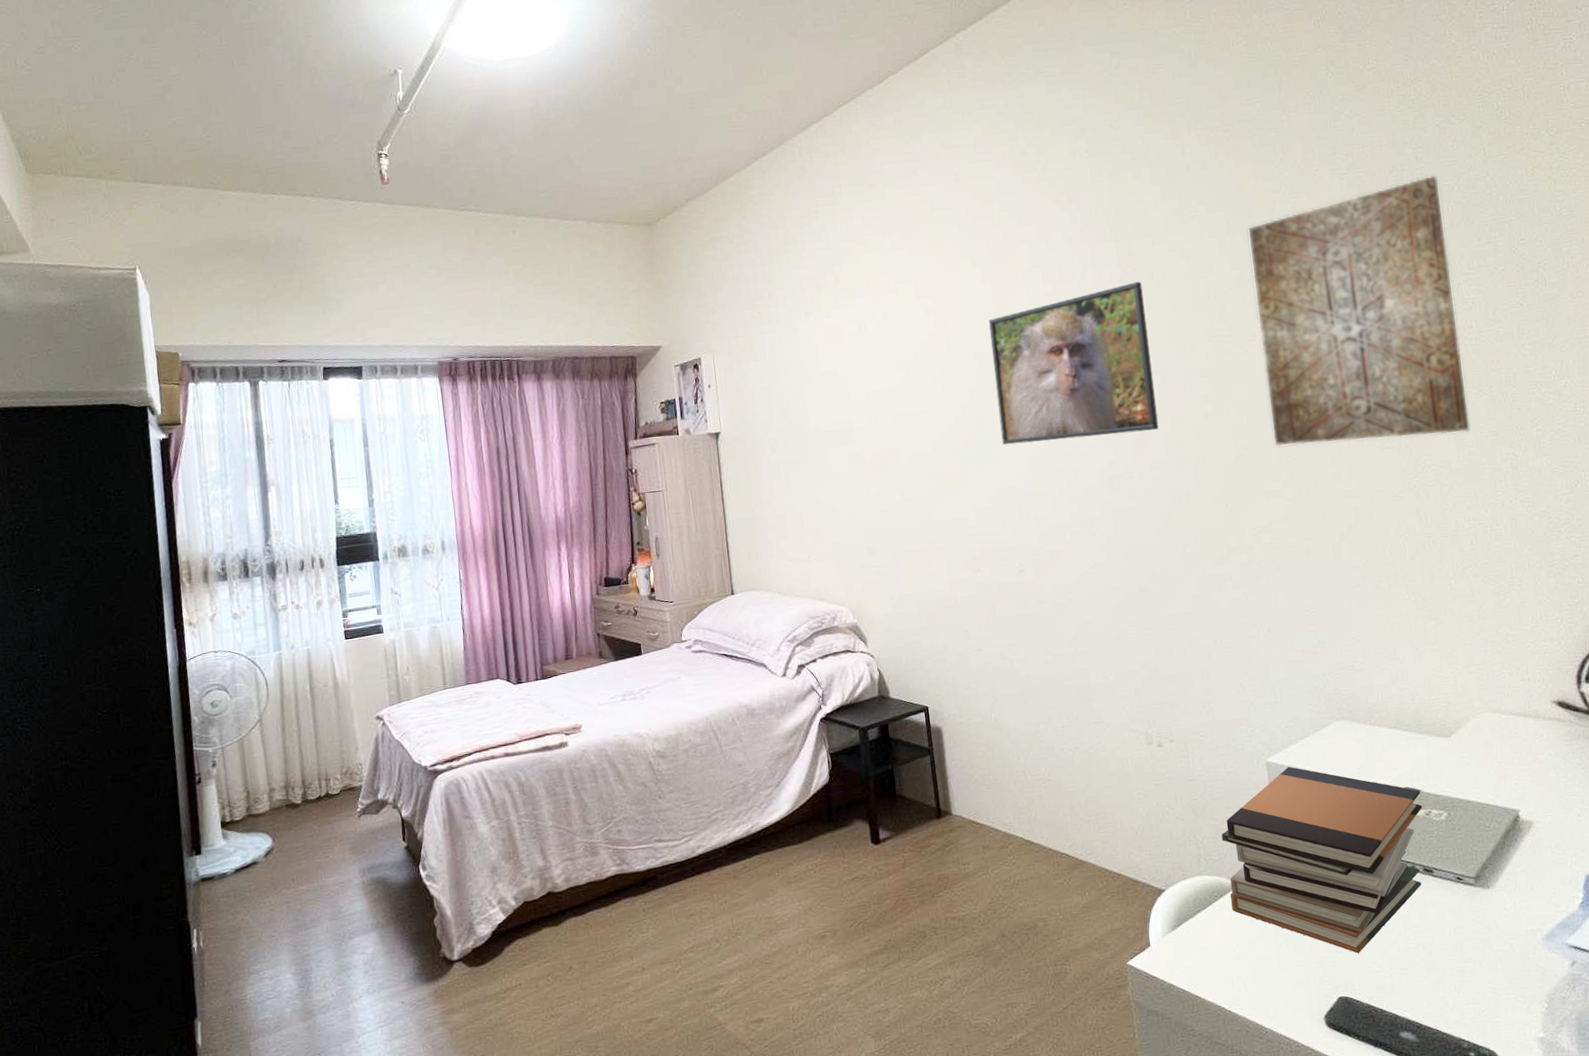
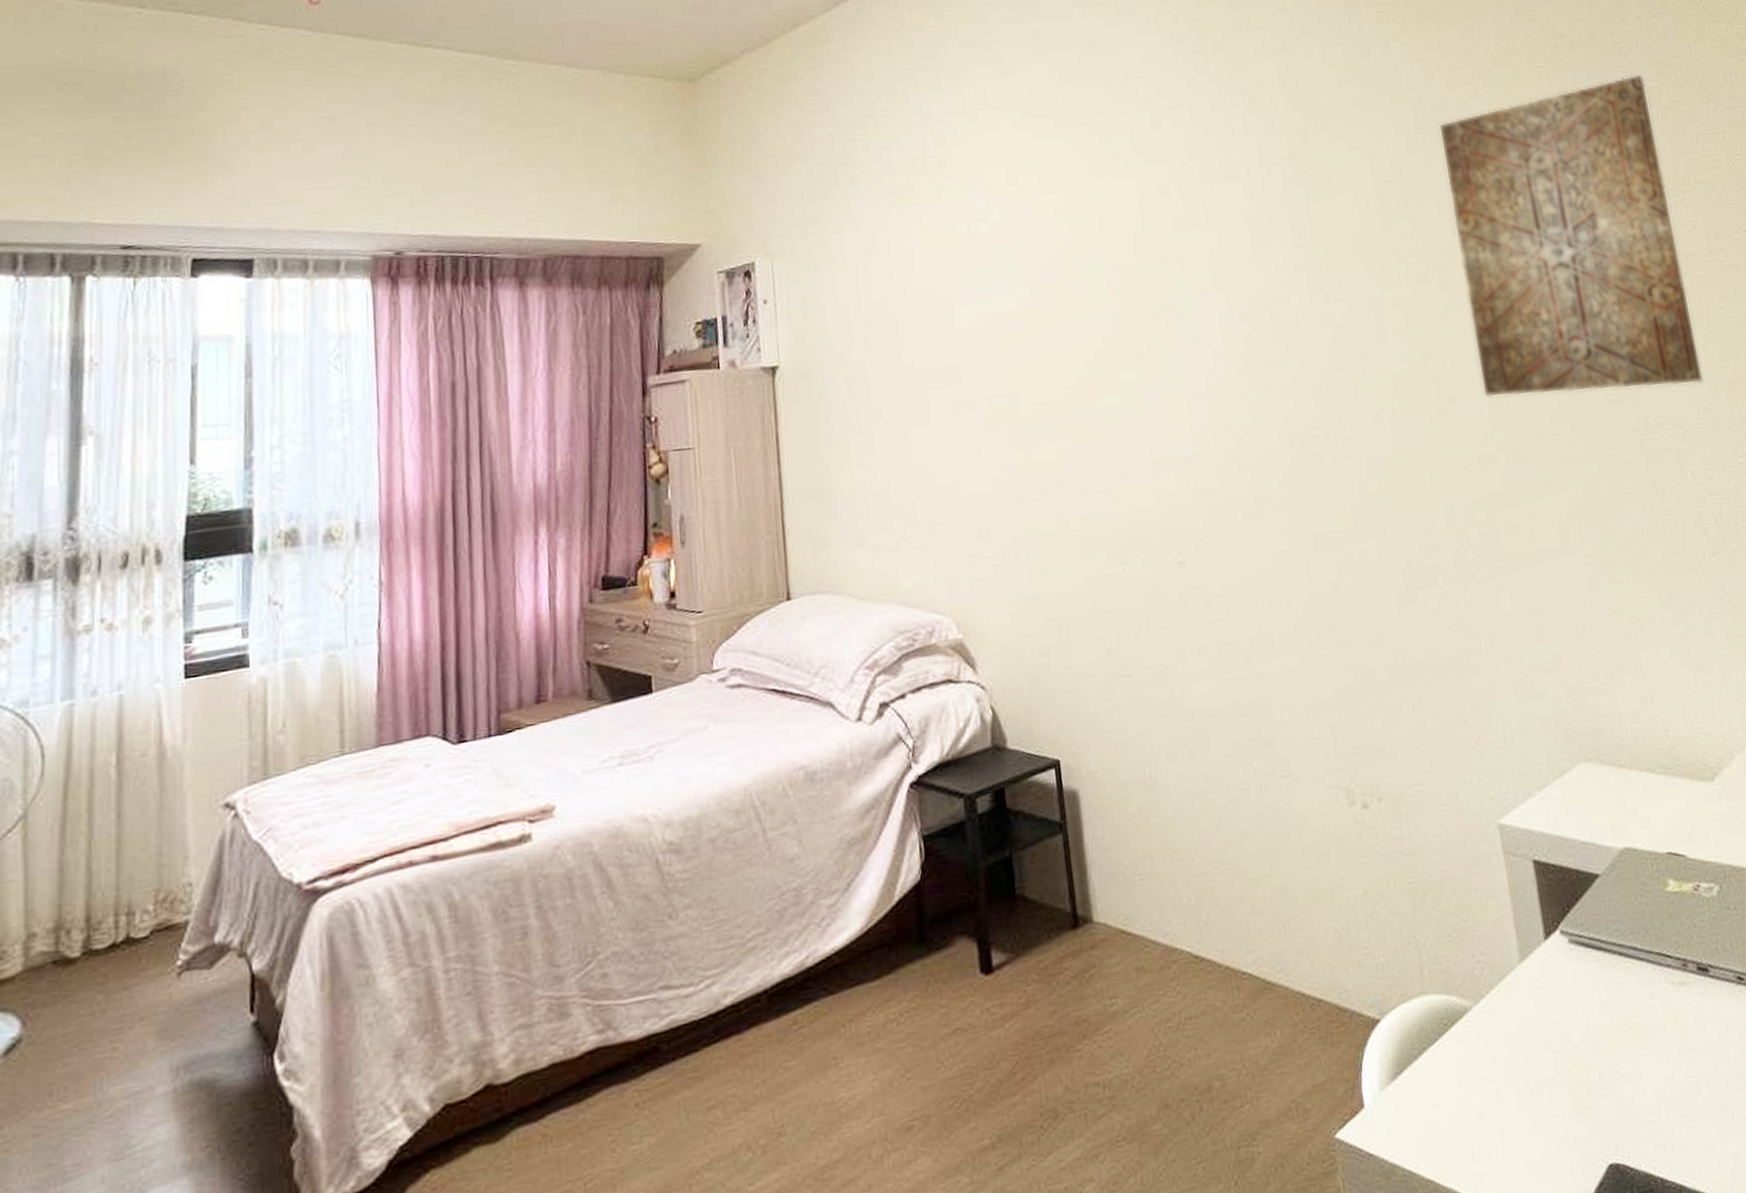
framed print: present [989,281,1159,445] -> none [1134,184,1347,391]
book stack: present [1221,766,1422,954] -> none [1448,829,1697,1097]

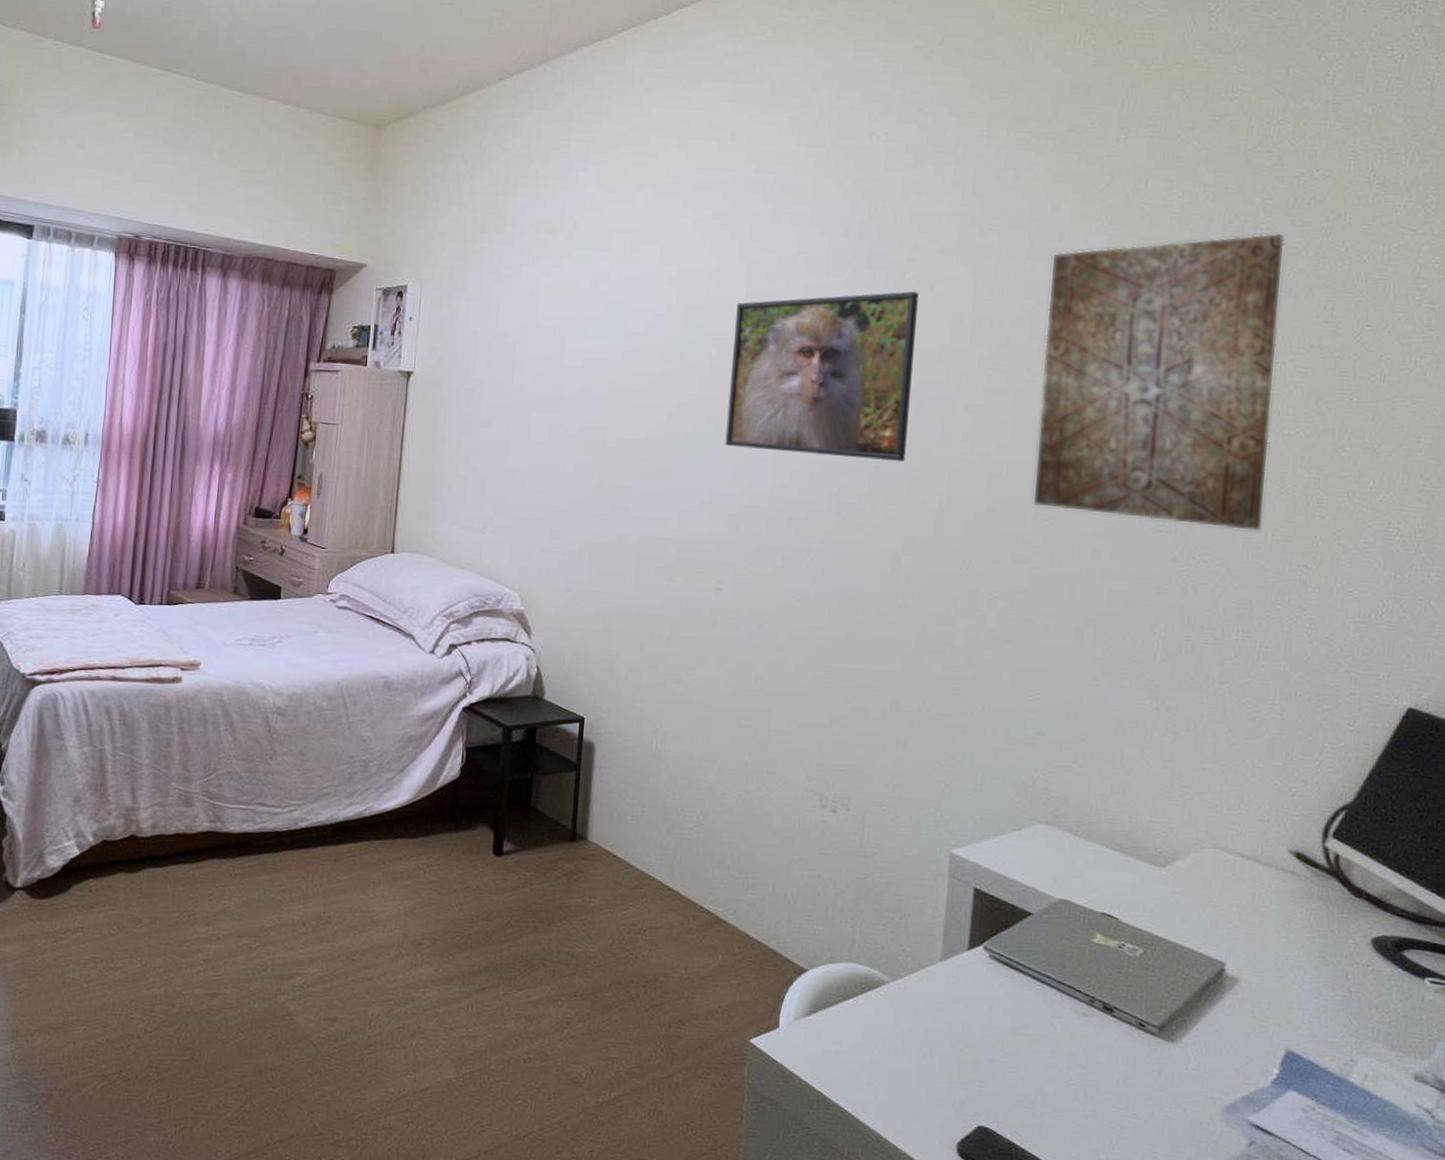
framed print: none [1134,184,1347,391] -> present [725,291,919,461]

